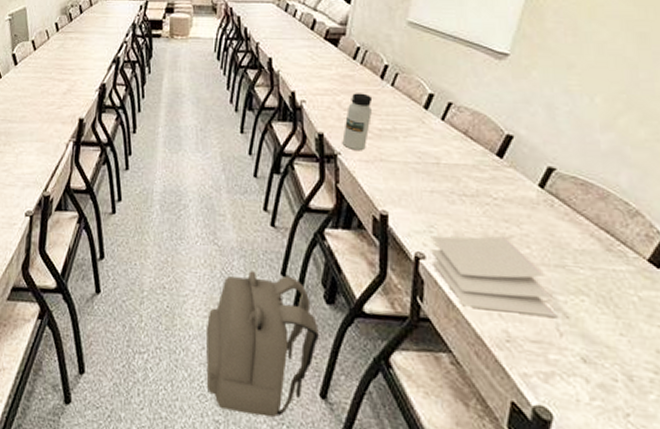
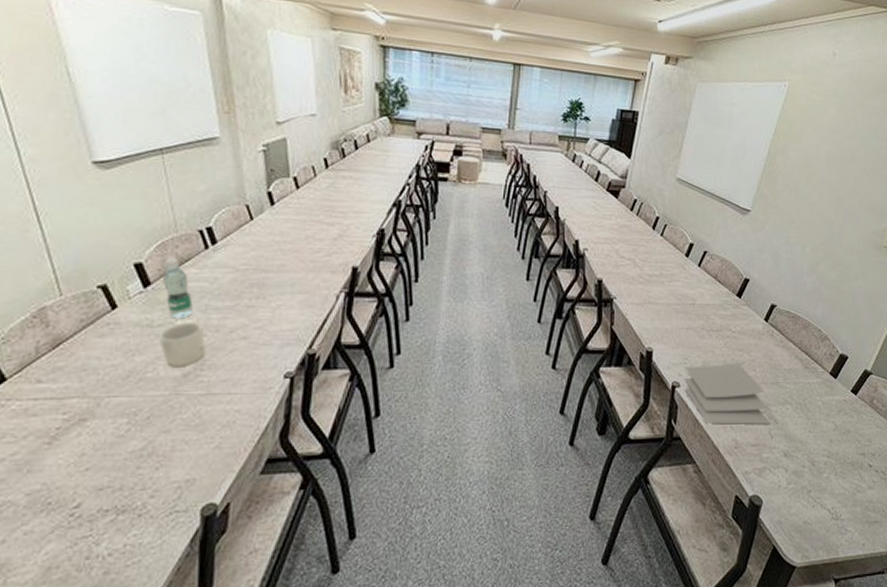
backpack: present [206,271,319,418] -> none [485,413,591,547]
water bottle: present [342,93,373,151] -> none [618,242,645,295]

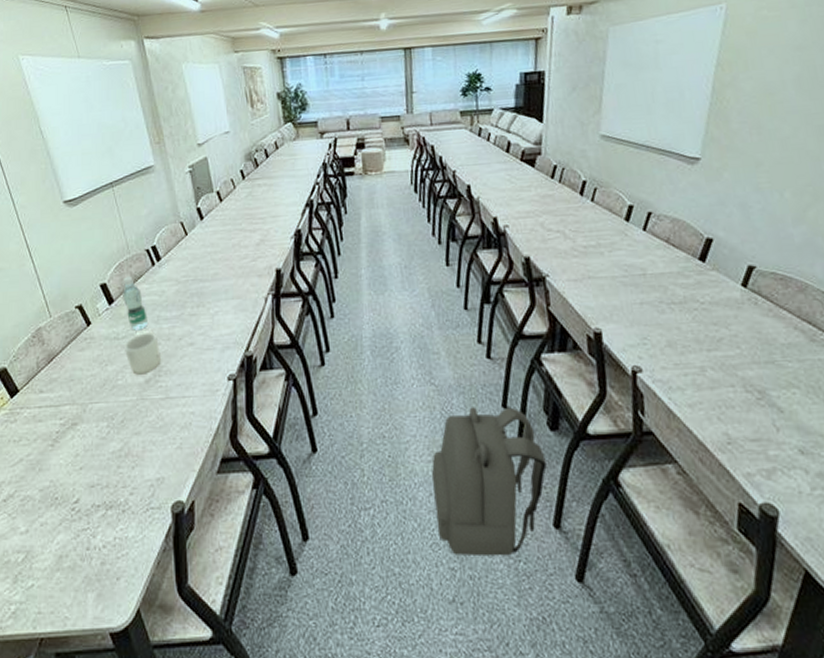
backpack: none [485,413,591,547] -> present [432,407,547,557]
papers: present [684,362,770,425] -> none [644,339,773,416]

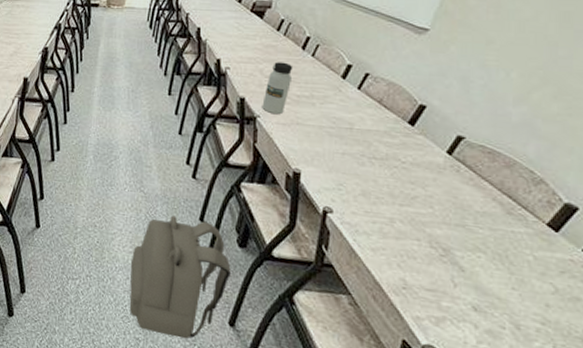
water bottle: none [548,211,576,271] -> present [262,62,293,115]

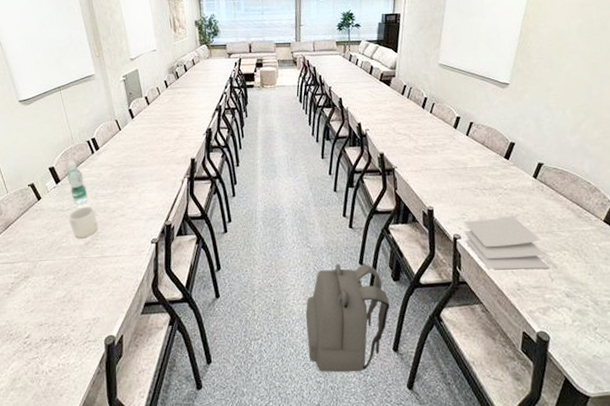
water bottle: present [262,62,293,115] -> none [397,120,418,164]
papers: none [338,192,453,270] -> present [463,215,549,270]

